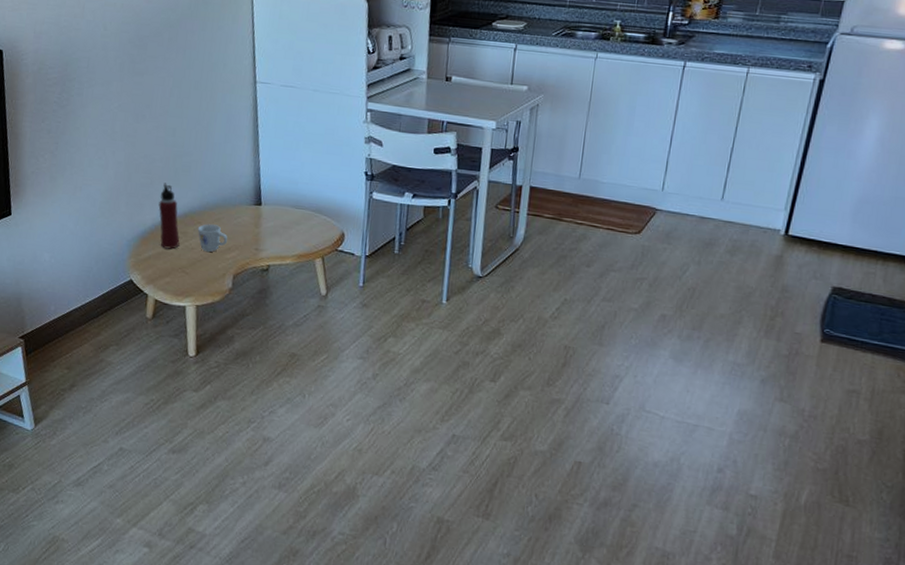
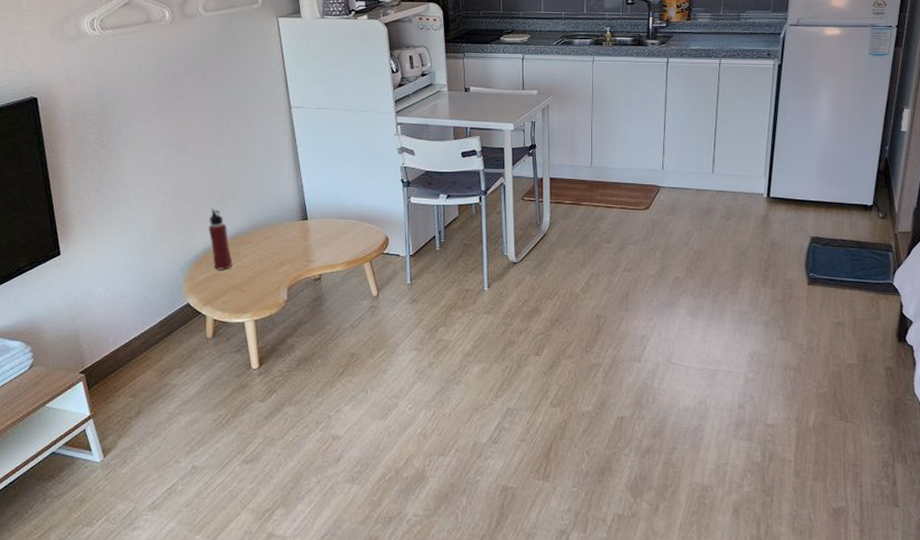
mug: present [197,224,228,252] -> none [248,242,279,268]

